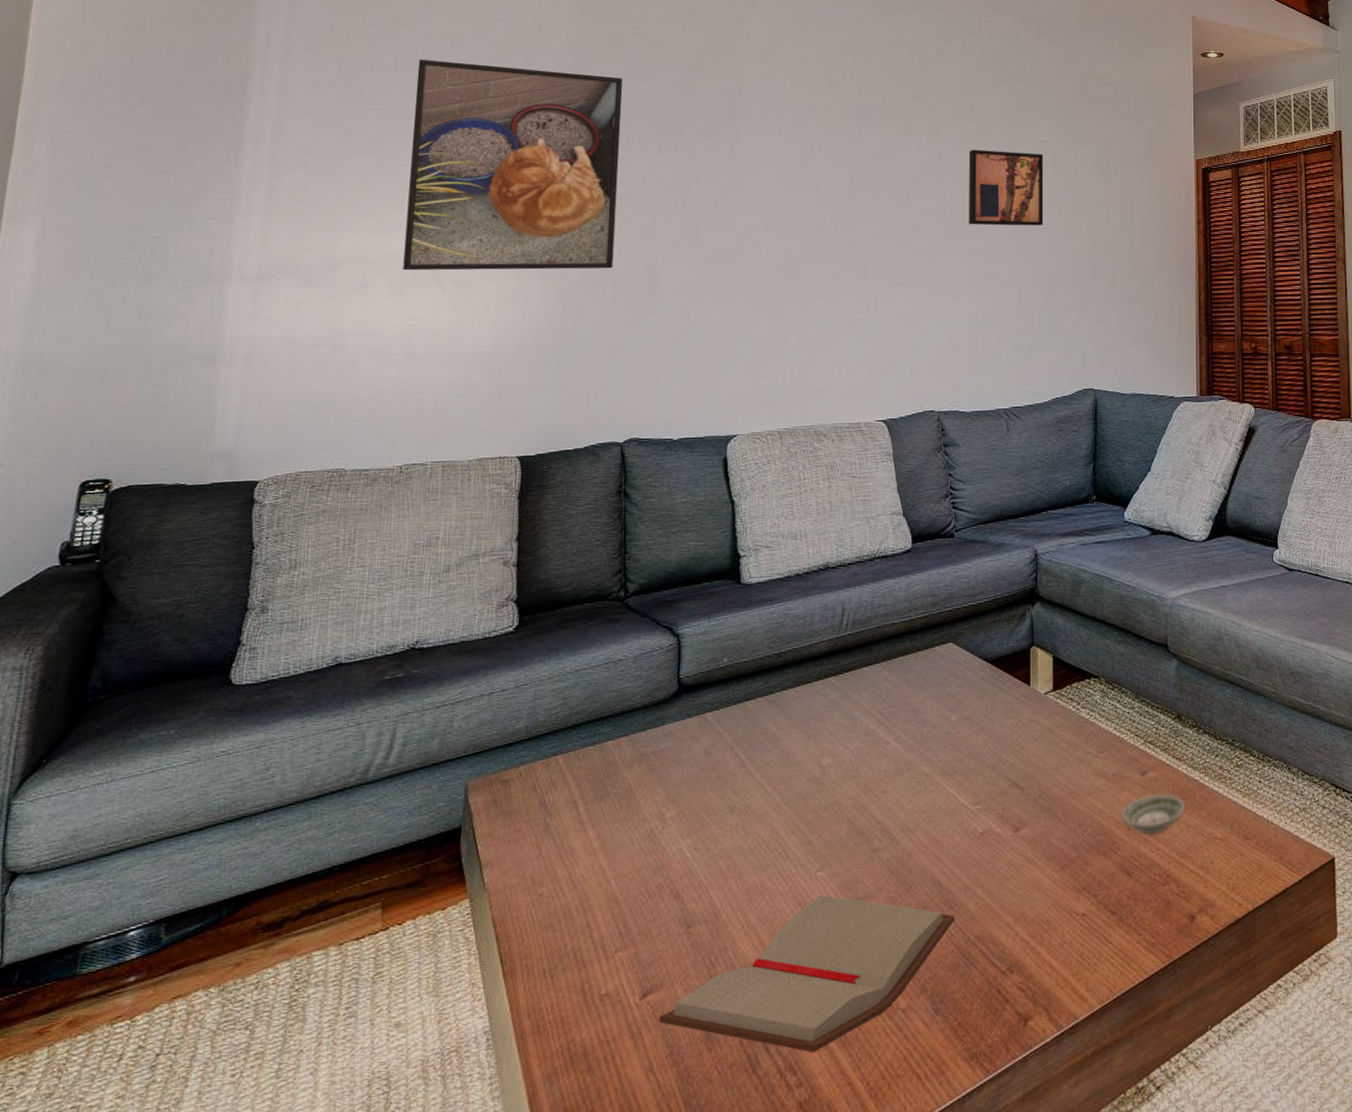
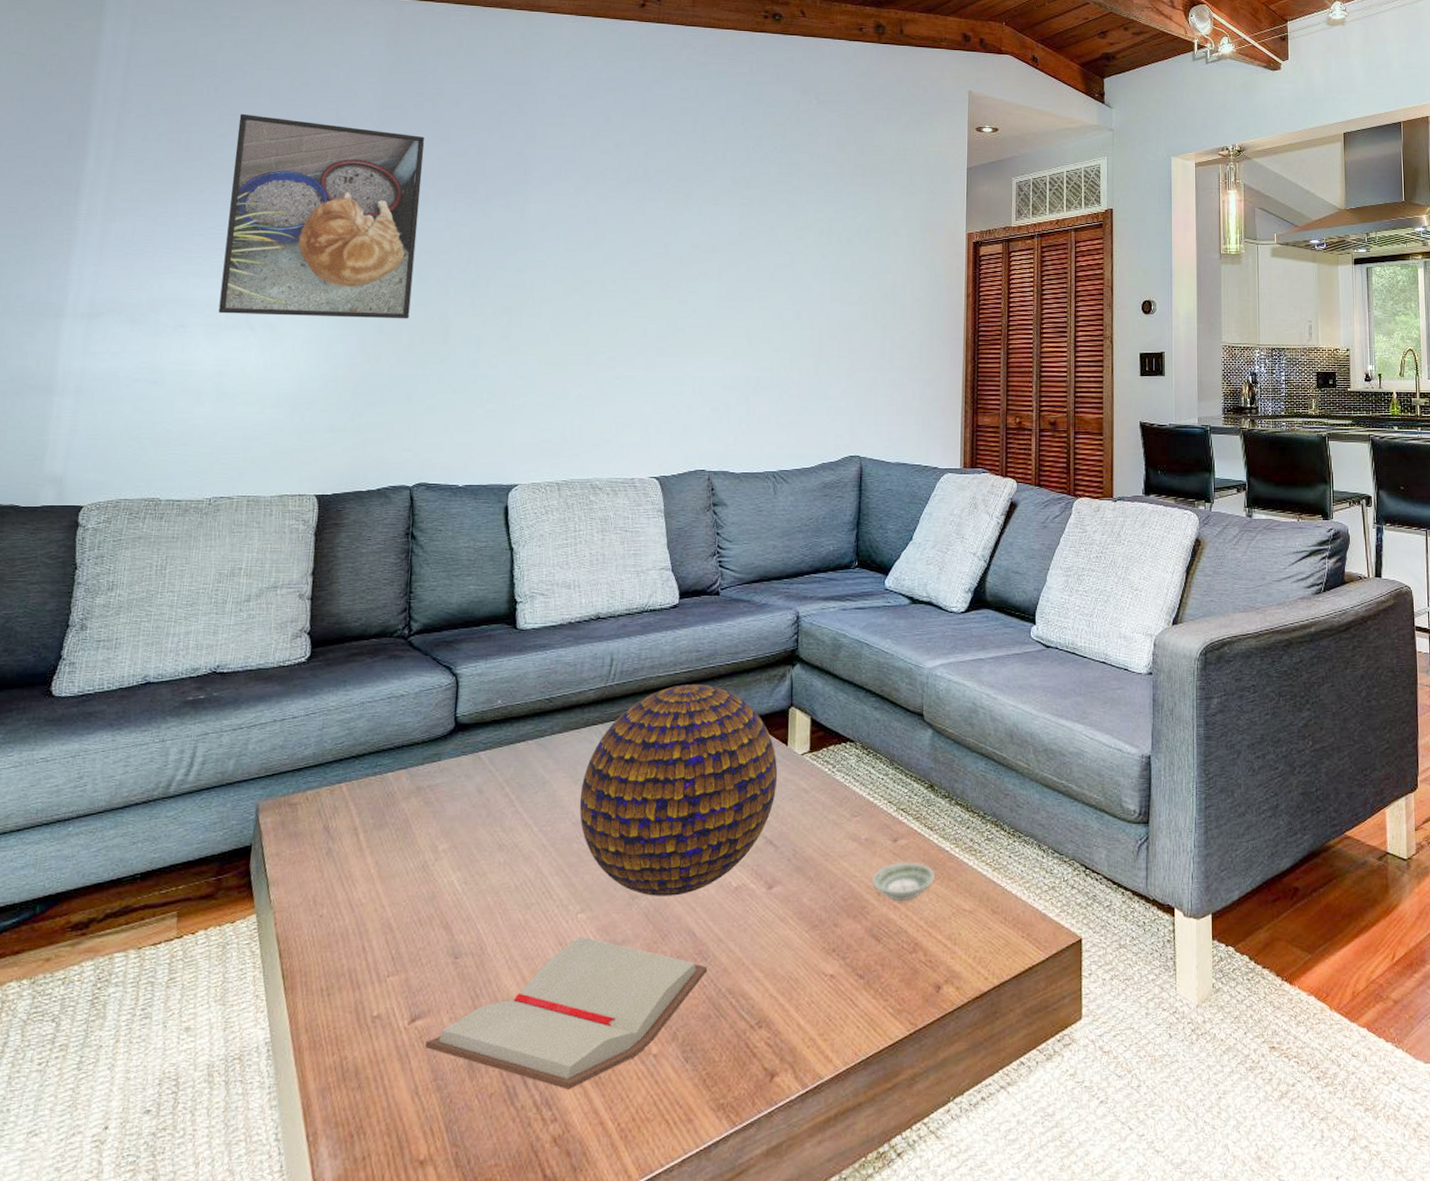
decorative orb: none [814,629,1021,848] -> present [579,684,778,896]
wall art: present [969,149,1044,226] -> none [744,215,819,293]

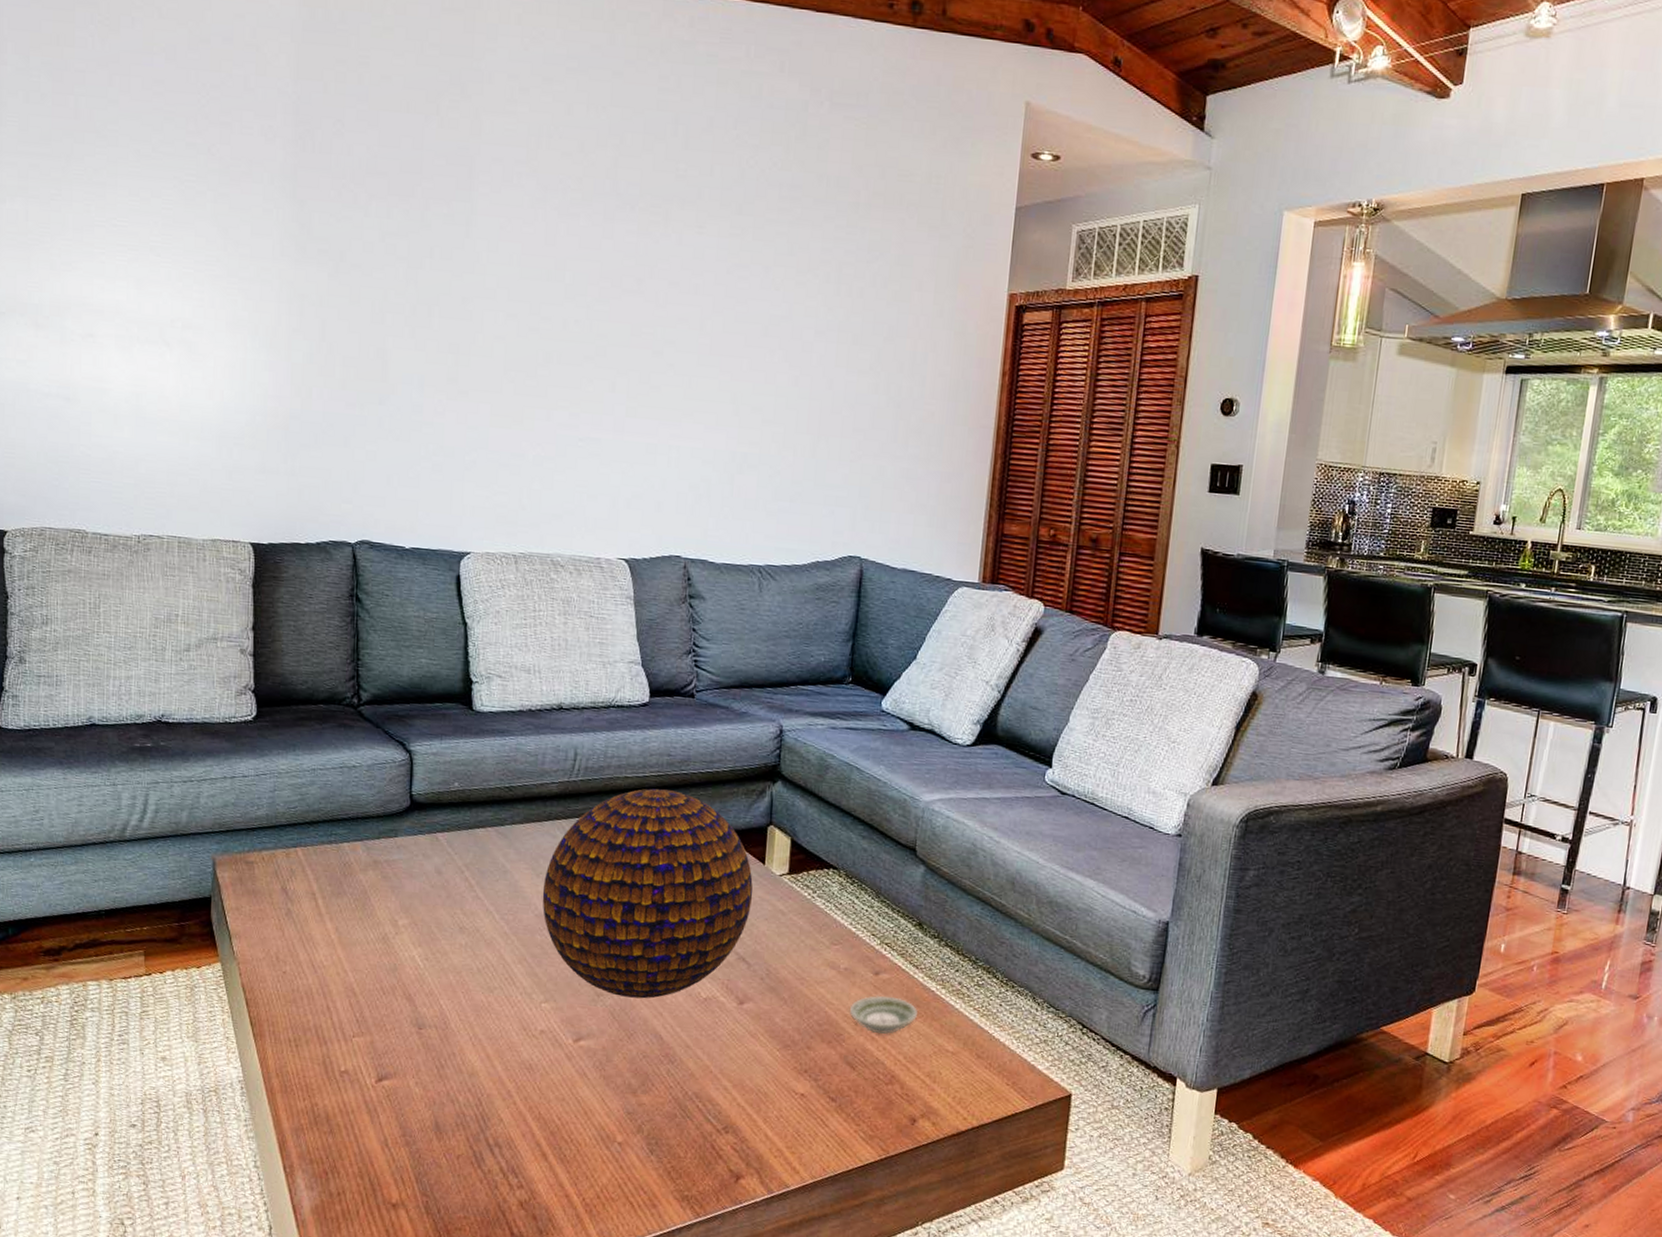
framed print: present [218,113,425,319] -> none [129,74,350,348]
paperback book: present [425,936,708,1090] -> none [393,1024,675,1162]

